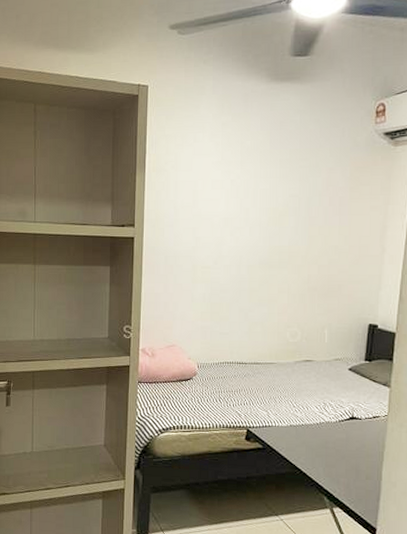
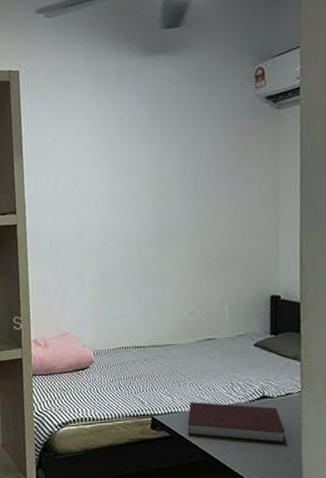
notebook: none [279,418,369,462] -> present [187,402,286,443]

